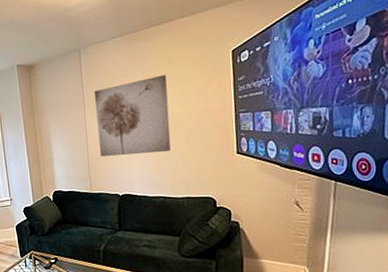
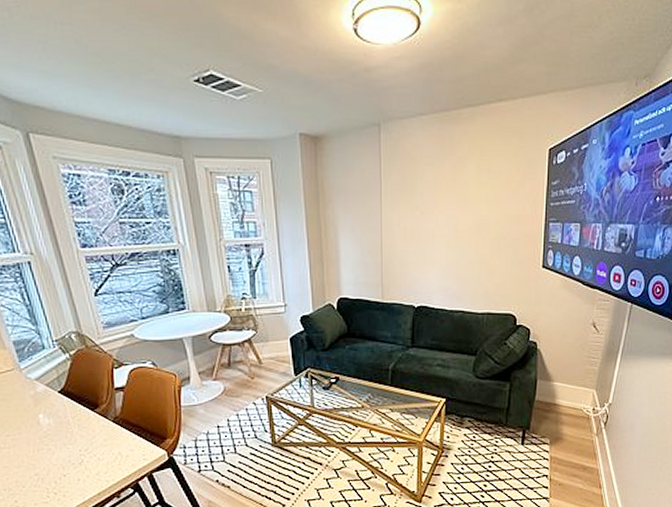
wall art: present [94,74,171,157] -> none [393,168,476,261]

